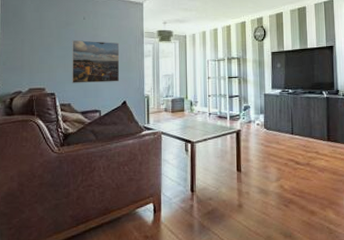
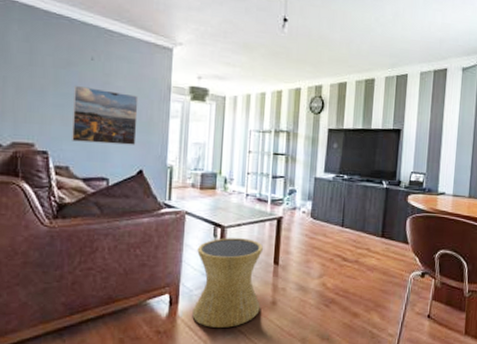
side table: none [173,151,229,231] -> present [192,238,264,328]

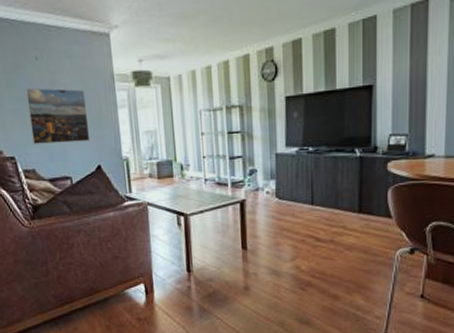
side table: present [192,238,264,328] -> none [164,225,233,314]

